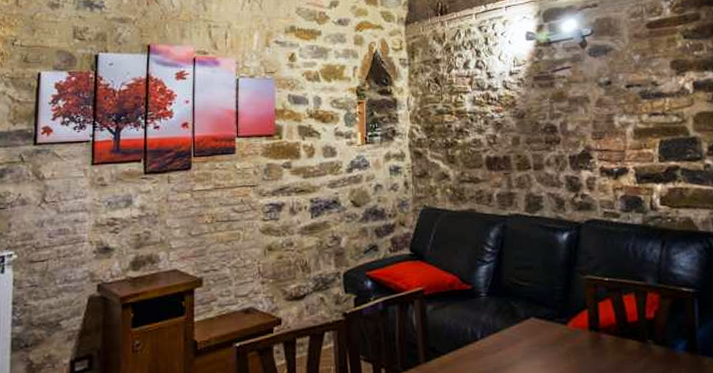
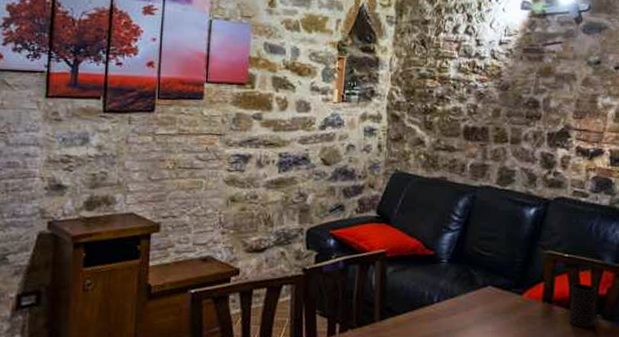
cup: none [616,307,647,355] -> present [569,283,597,328]

